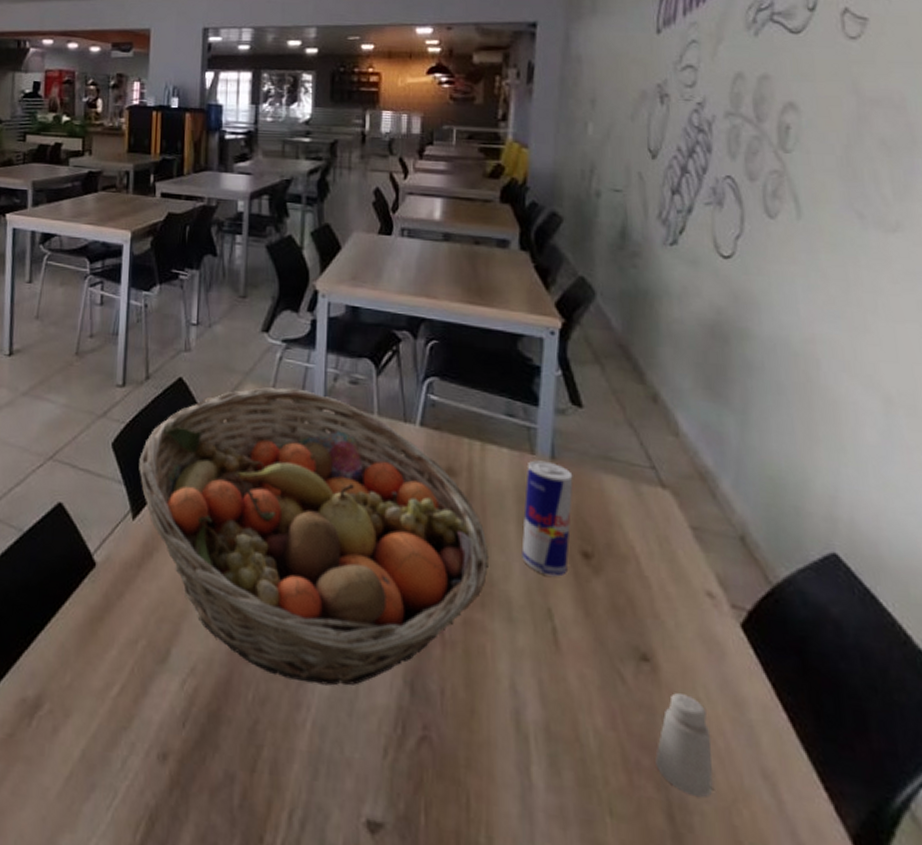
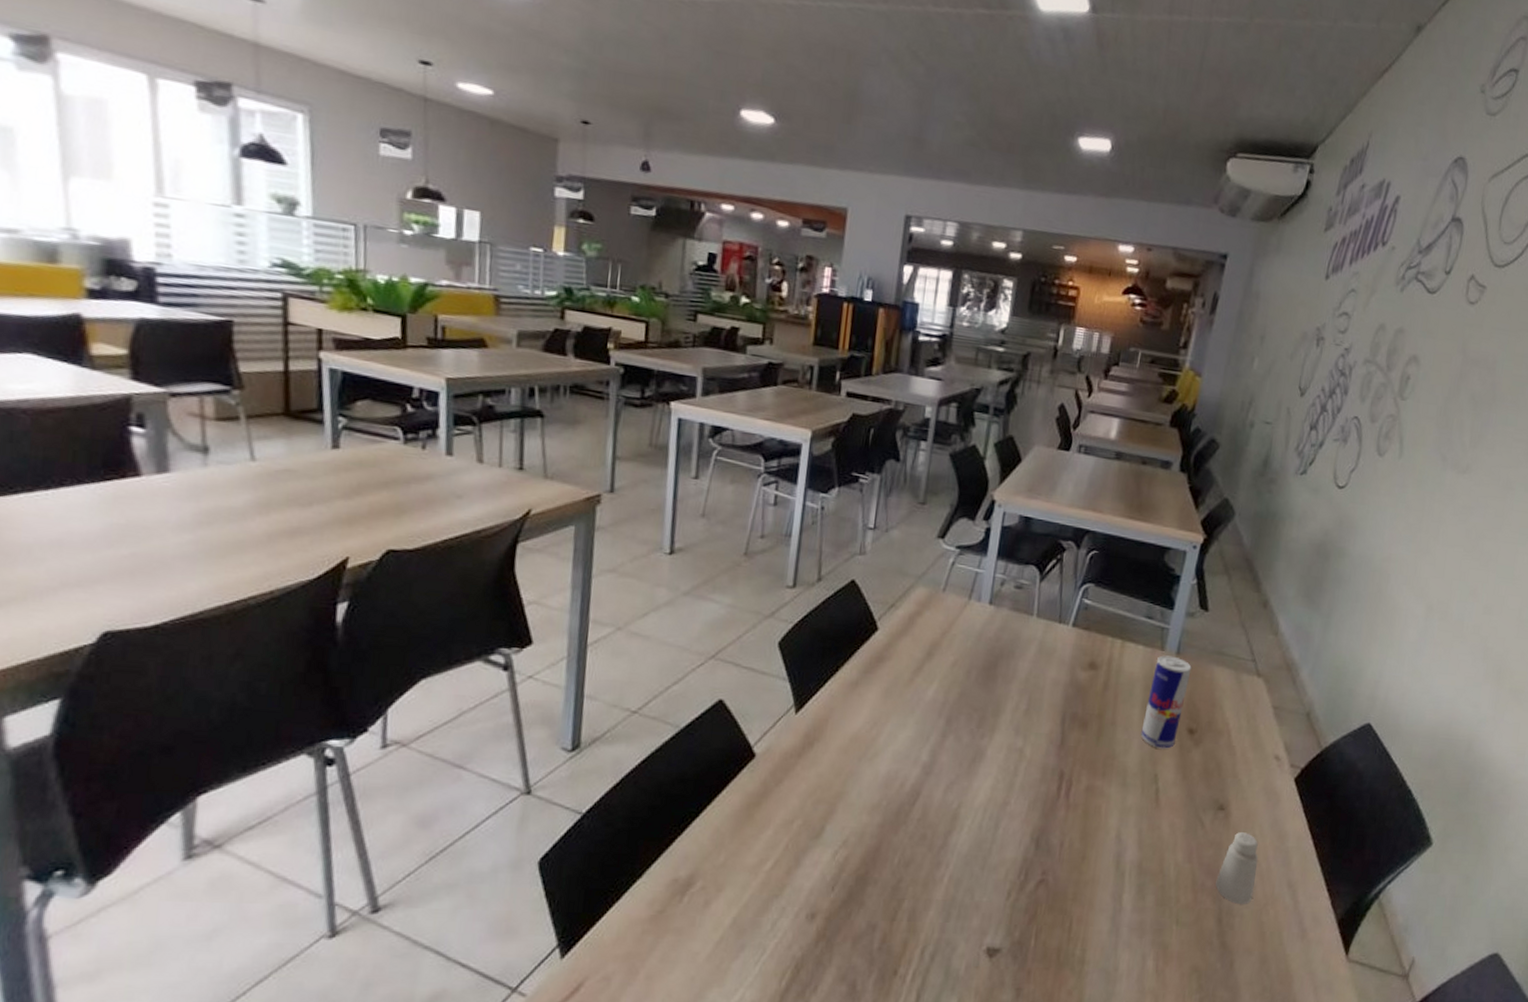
fruit basket: present [139,387,490,686] -> none [804,590,1115,846]

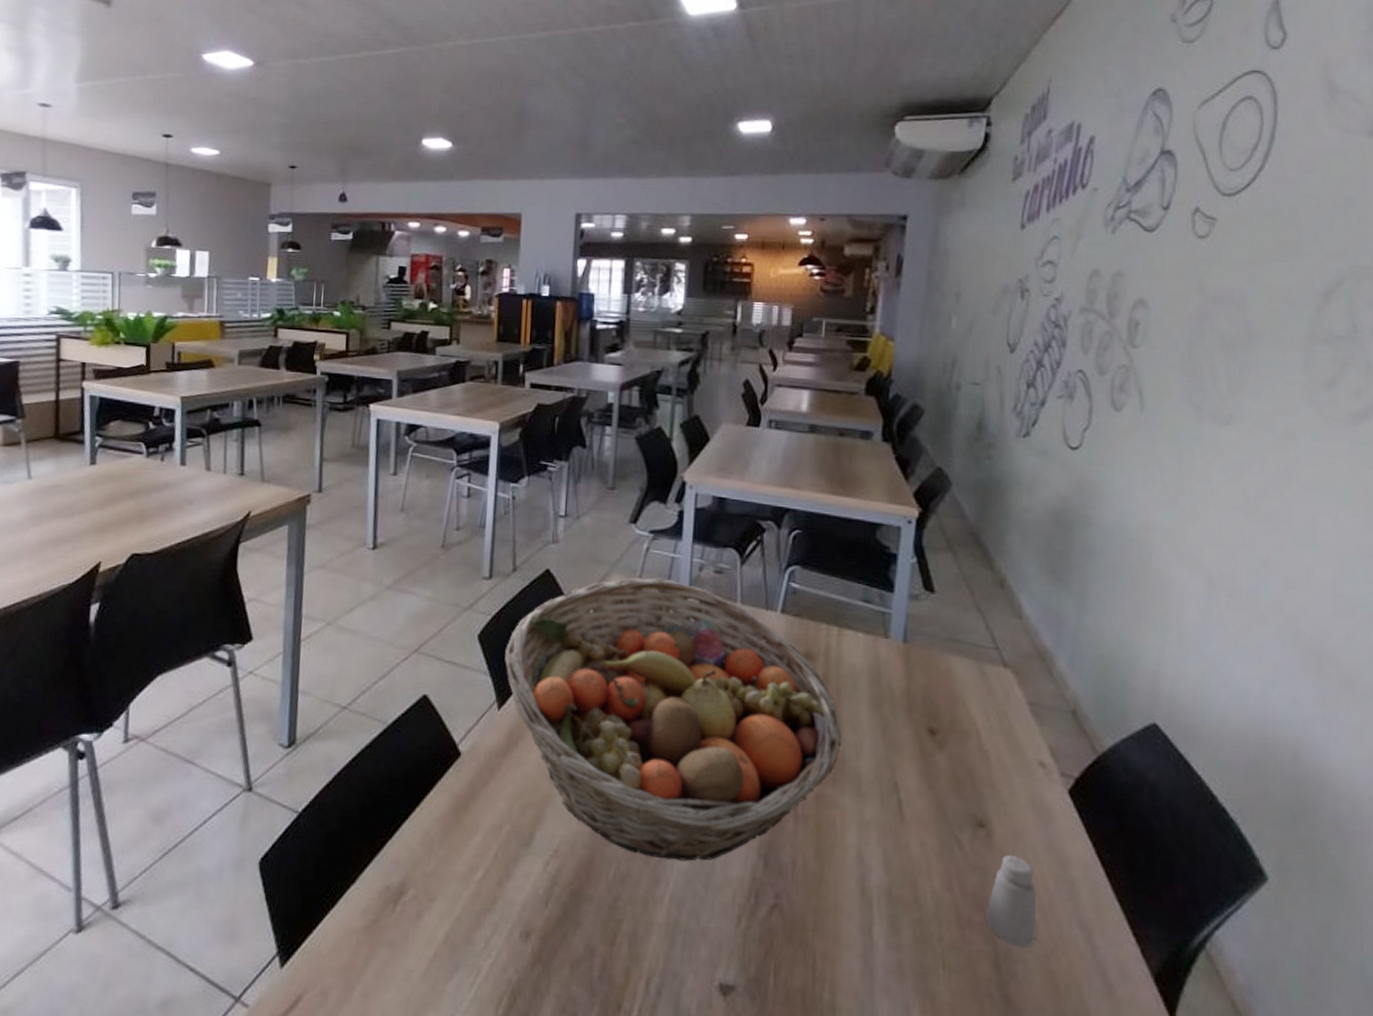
fruit basket: none [804,590,1115,846] -> present [505,578,842,862]
beverage can: present [1141,655,1192,749] -> none [872,643,923,752]

